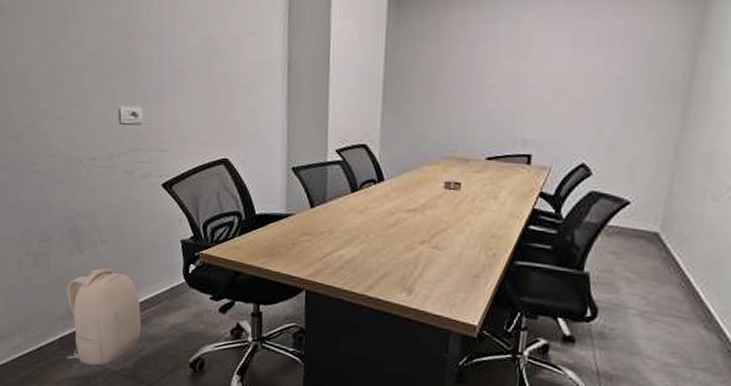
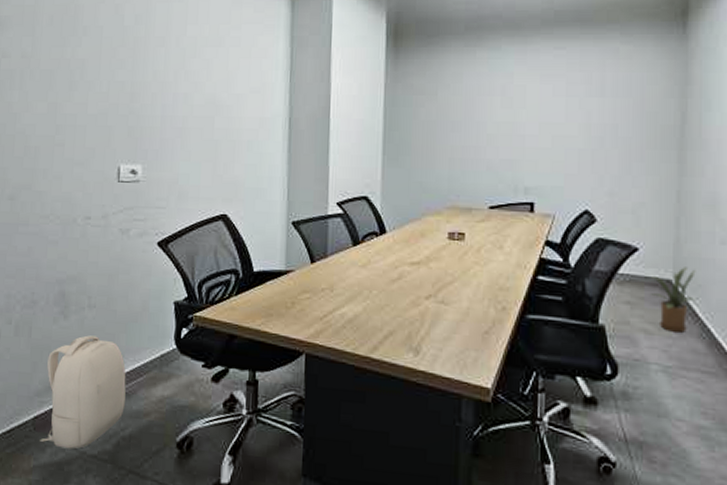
house plant: none [637,221,684,282] -> present [651,267,696,333]

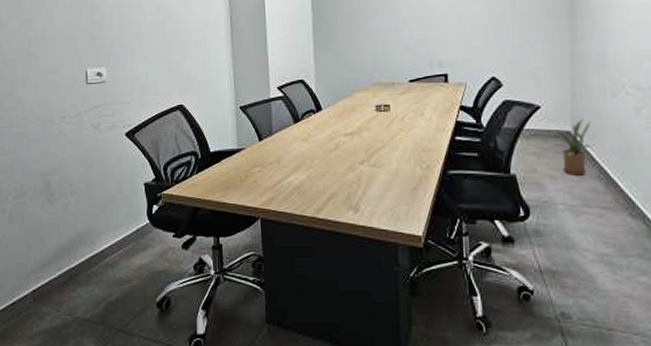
backpack: present [40,335,126,449] -> none [39,218,109,316]

